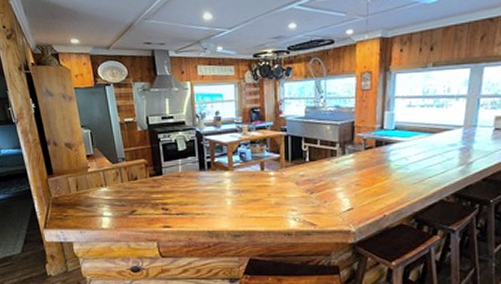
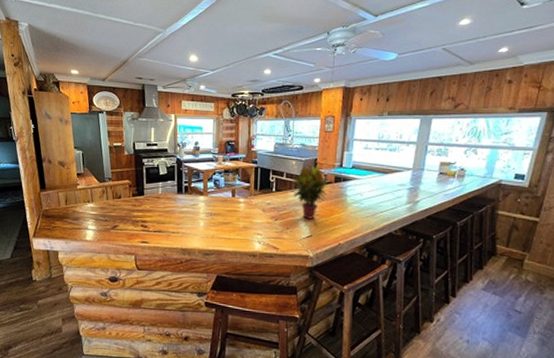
potted plant: none [327,128,367,190] -> present [292,164,327,219]

